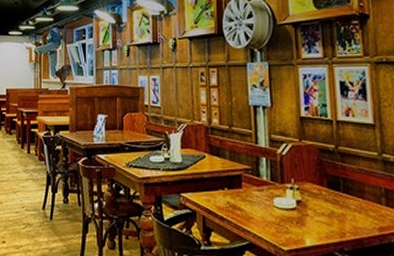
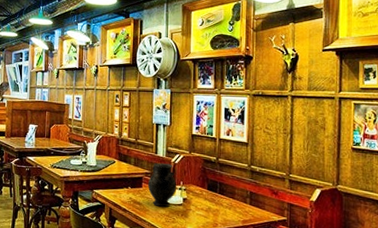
ewer: none [249,156,287,213] -> present [148,163,177,208]

